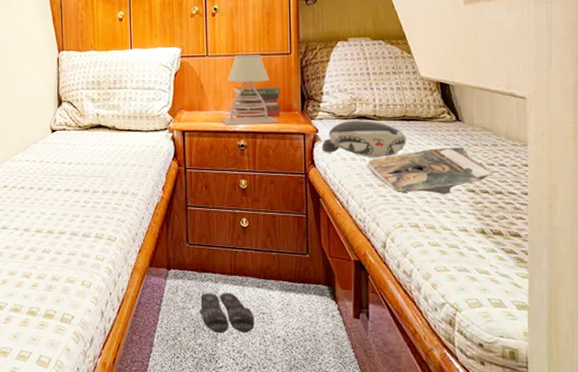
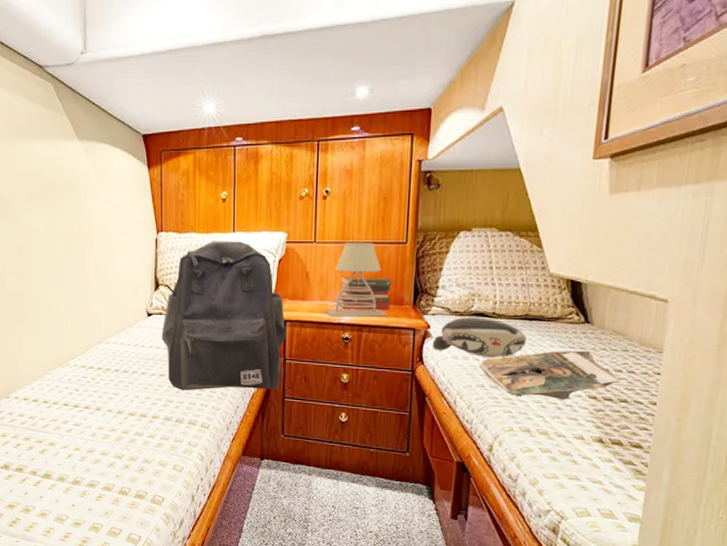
backpack: none [65,57,186,205] -> present [161,241,287,391]
slippers: present [199,293,255,333] -> none [291,484,347,525]

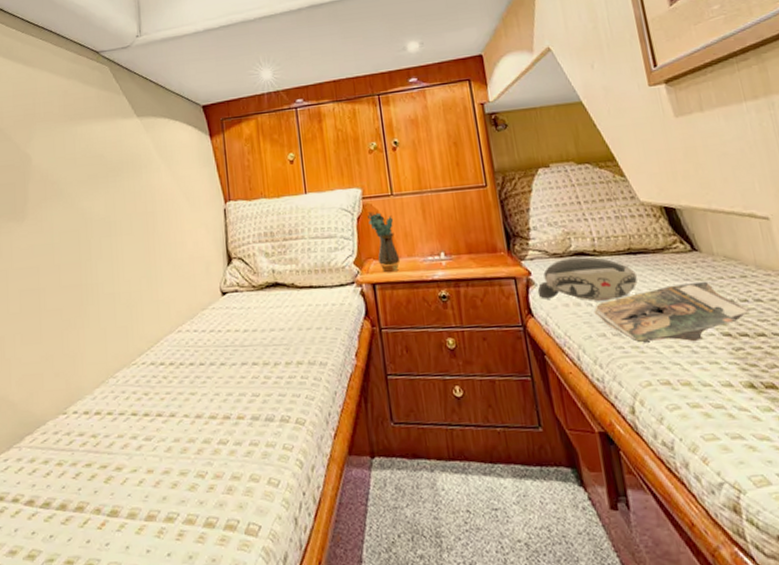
backpack: present [161,241,287,391] -> none [238,202,380,381]
vase: none [289,256,313,313] -> present [367,211,401,273]
table lamp: present [324,243,389,318] -> none [414,190,485,275]
books: present [338,276,392,311] -> none [425,224,483,264]

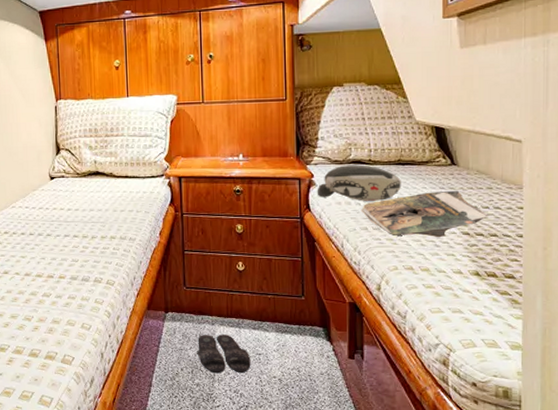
vase: present [367,211,401,273] -> none [180,116,205,169]
slippers: none [415,484,487,540] -> present [197,334,251,374]

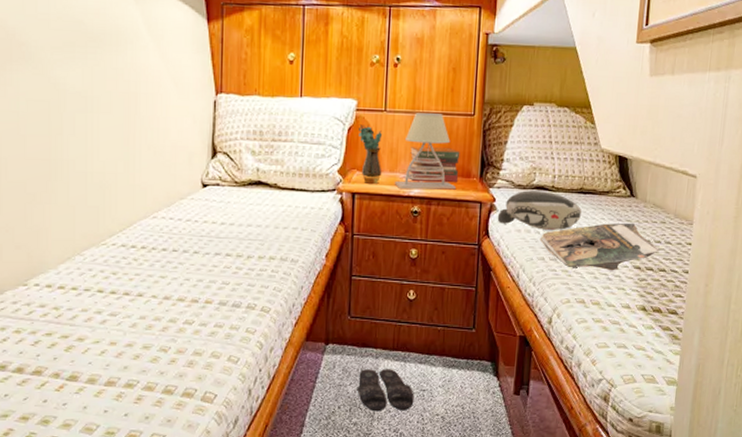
vase: none [180,116,205,169] -> present [358,124,382,185]
table lamp: none [216,101,275,172] -> present [394,113,457,191]
books: none [228,131,276,164] -> present [408,147,460,183]

